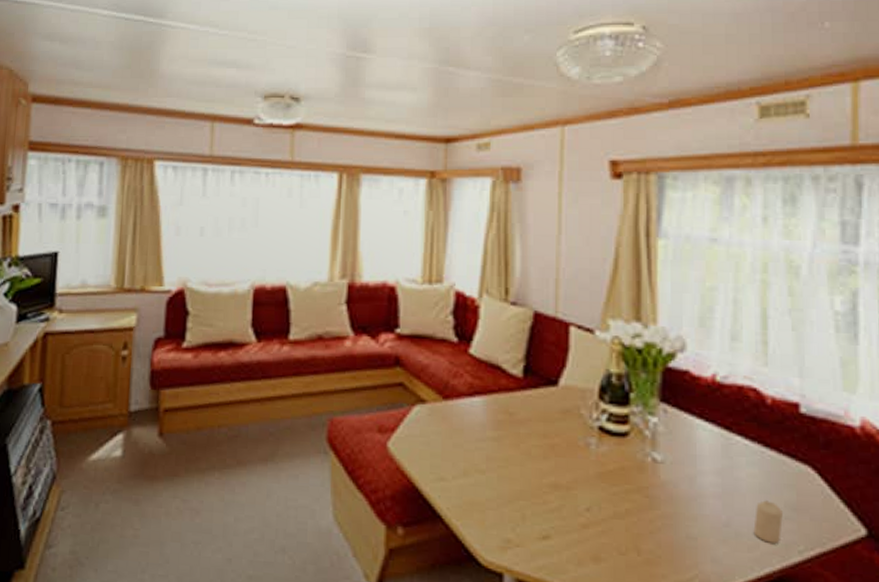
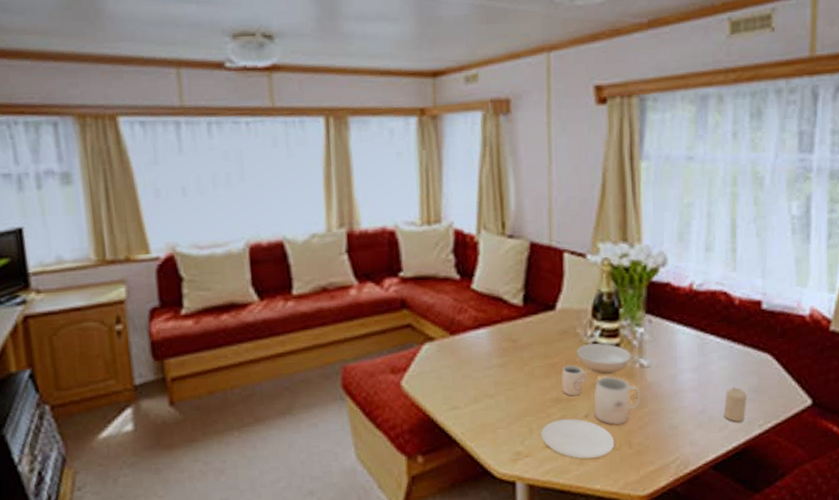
plate: none [535,508,621,561] -> present [541,418,615,459]
mug: none [560,448,591,485] -> present [561,365,587,396]
bowl: none [579,428,643,464] -> present [576,343,631,374]
mug: none [597,466,655,526] -> present [593,376,643,426]

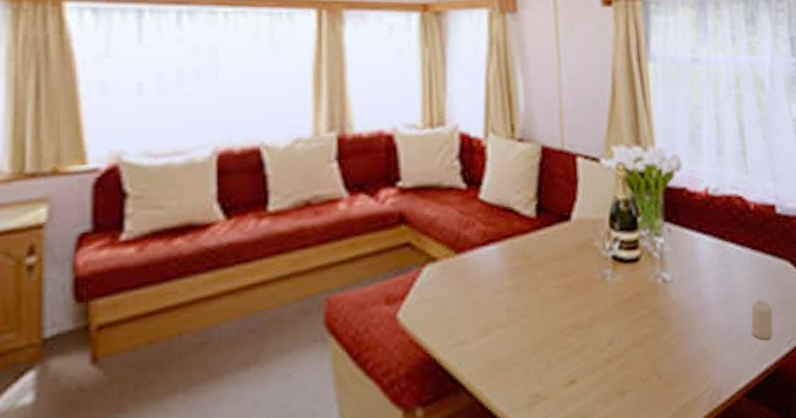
plate: present [541,418,615,459] -> none [561,347,643,397]
mug: present [561,365,587,396] -> none [580,283,608,321]
bowl: present [576,343,631,374] -> none [595,256,653,292]
mug: present [593,376,643,426] -> none [616,293,668,353]

